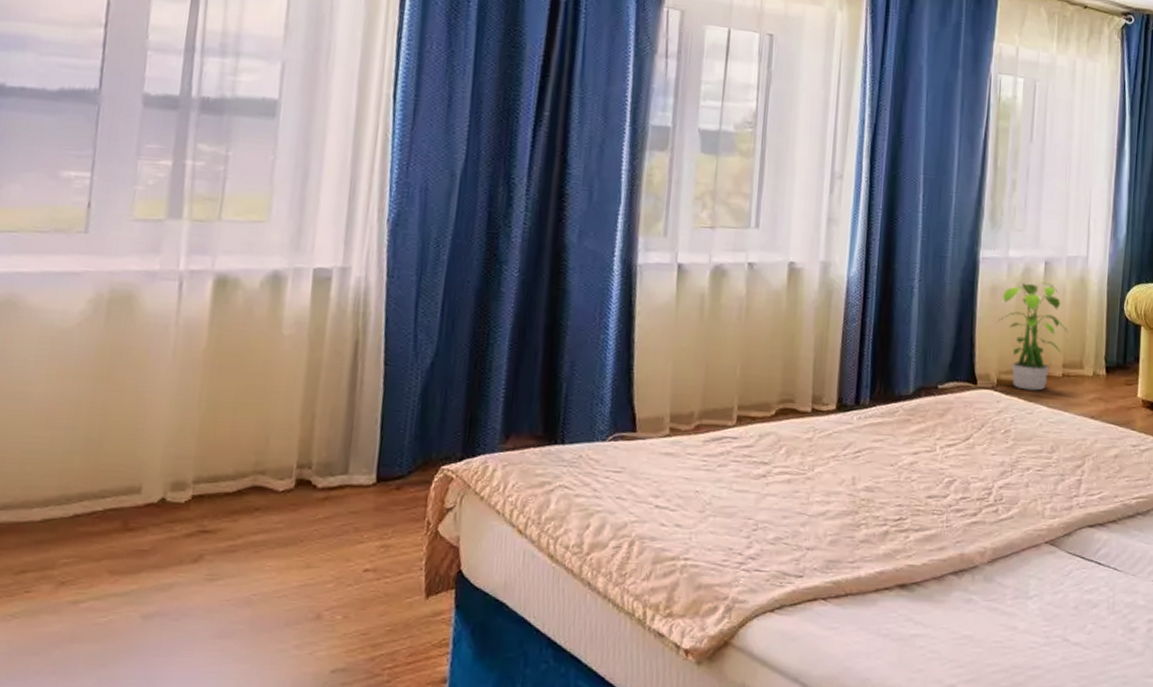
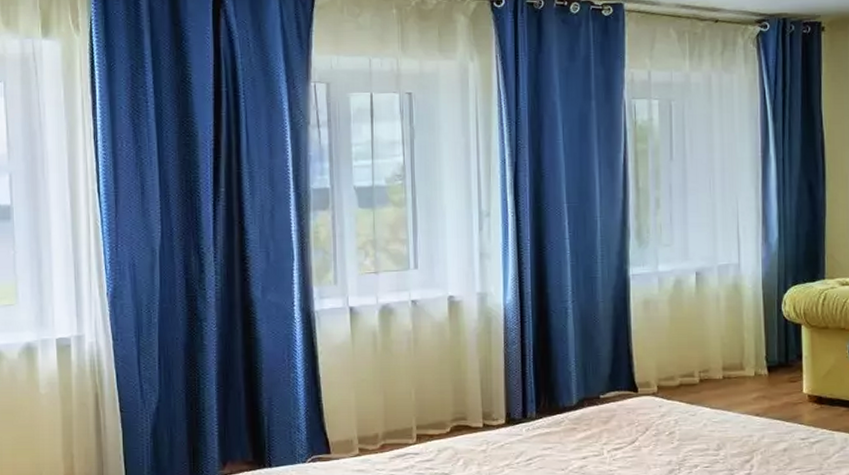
potted plant: present [996,280,1068,391] -> none [652,291,725,394]

